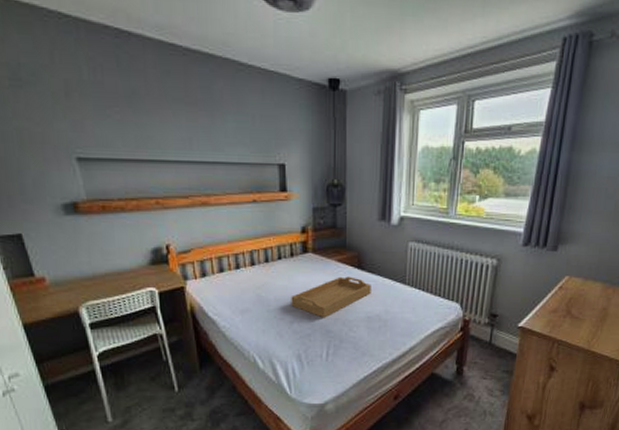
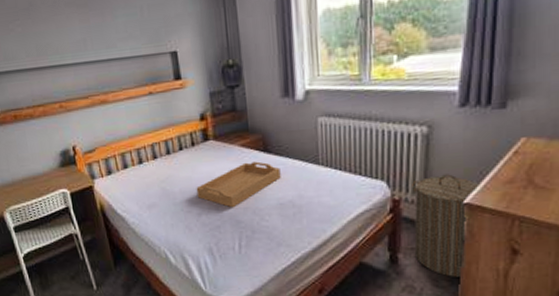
laundry hamper: none [476,301,532,389] -> present [412,174,479,278]

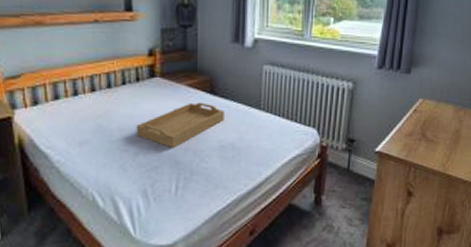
laundry hamper: present [412,174,479,278] -> none [335,125,388,218]

